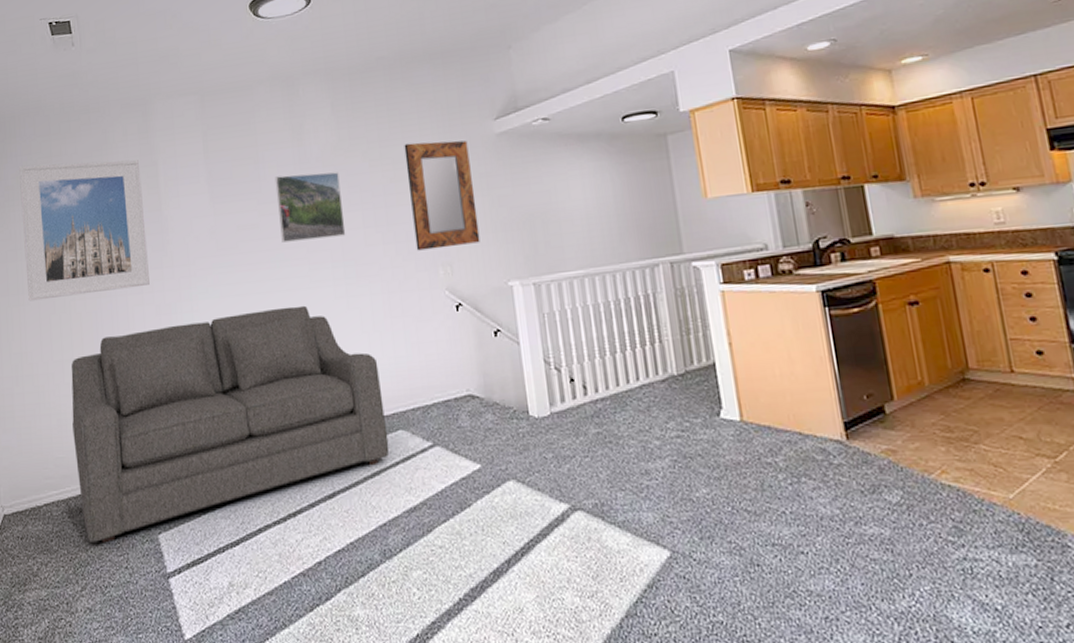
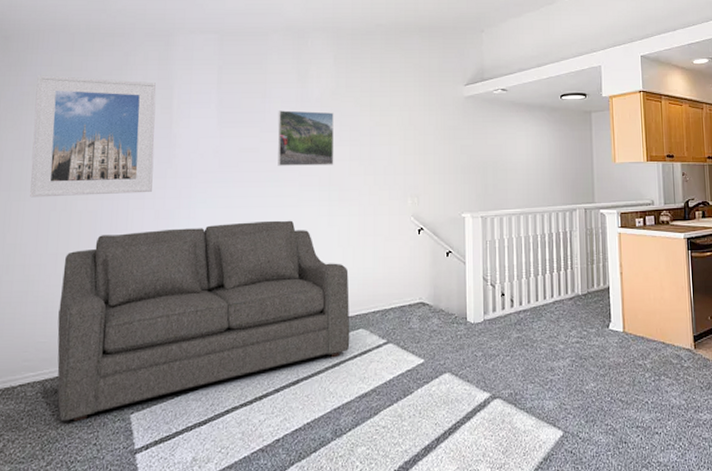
home mirror: present [404,140,480,251] -> none [390,96,443,183]

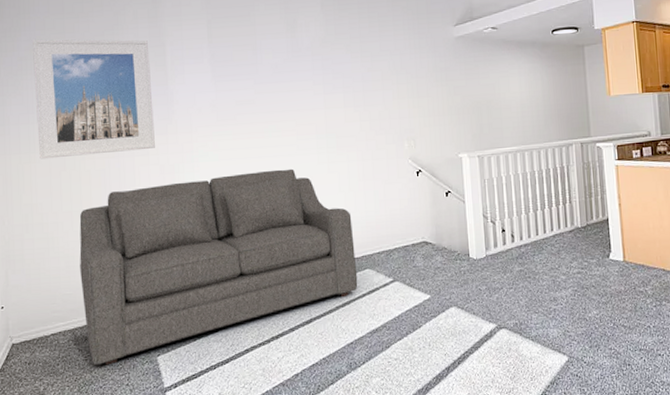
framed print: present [278,110,334,166] -> none [270,60,329,117]

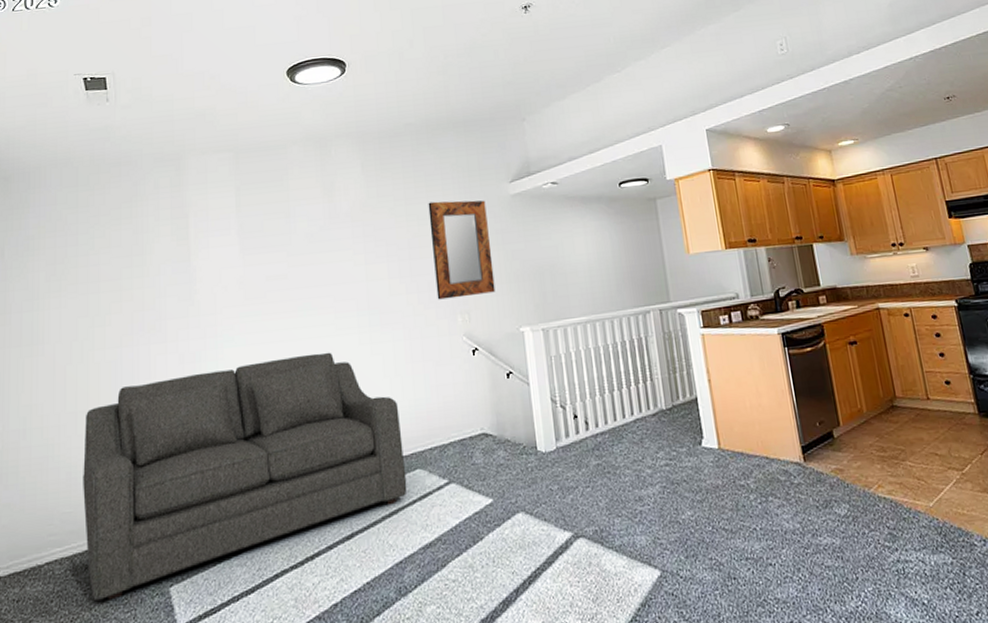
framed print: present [32,39,155,159] -> none [41,212,174,352]
home mirror: none [380,40,438,127] -> present [428,200,496,300]

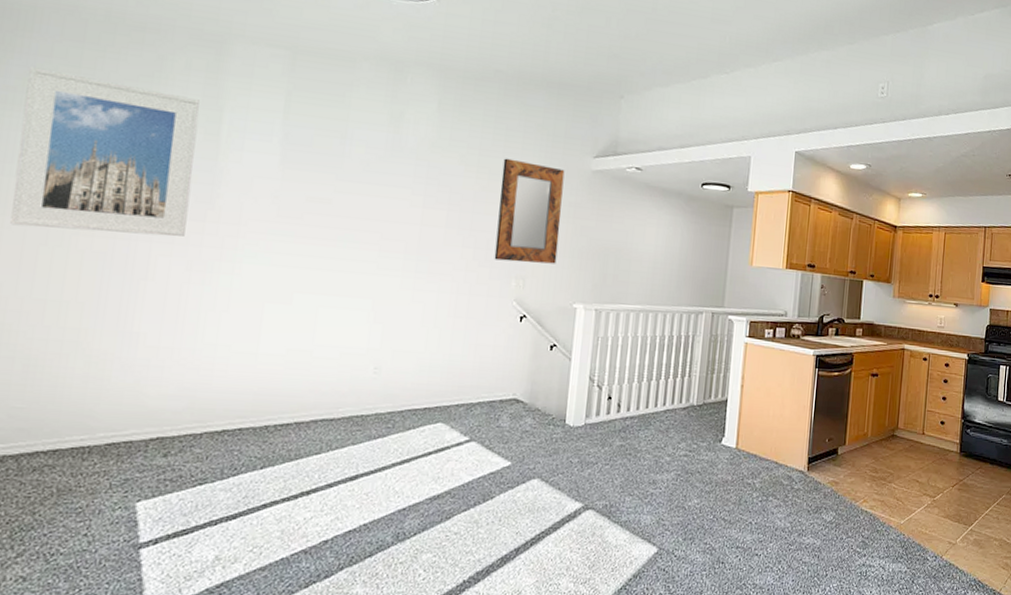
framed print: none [41,212,174,352] -> present [10,67,200,236]
sofa: present [83,352,407,601] -> none [36,283,431,507]

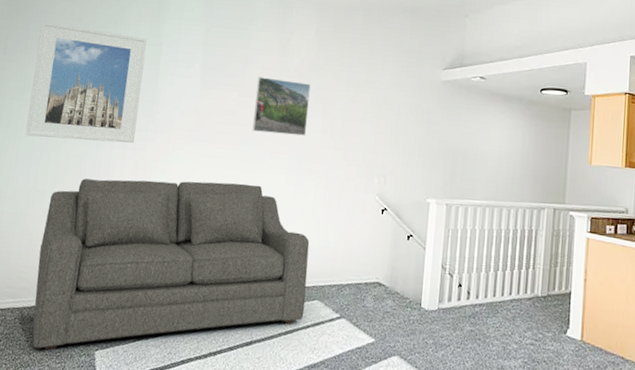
sofa: none [36,283,431,507] -> present [32,178,310,351]
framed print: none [354,157,432,231] -> present [252,77,311,136]
home mirror: present [494,158,565,264] -> none [360,73,419,164]

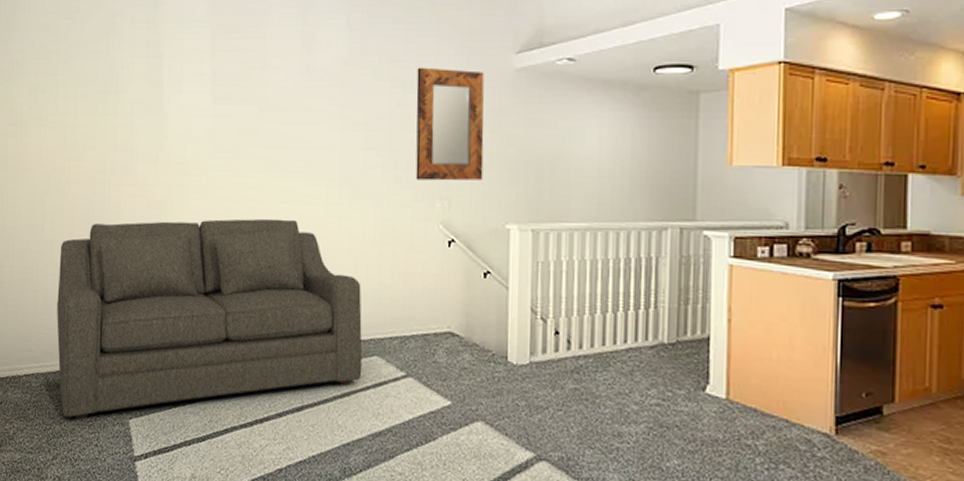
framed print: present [25,22,147,143] -> none [24,41,145,179]
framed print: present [252,77,311,136] -> none [279,85,346,155]
home mirror: none [360,73,419,164] -> present [415,67,484,181]

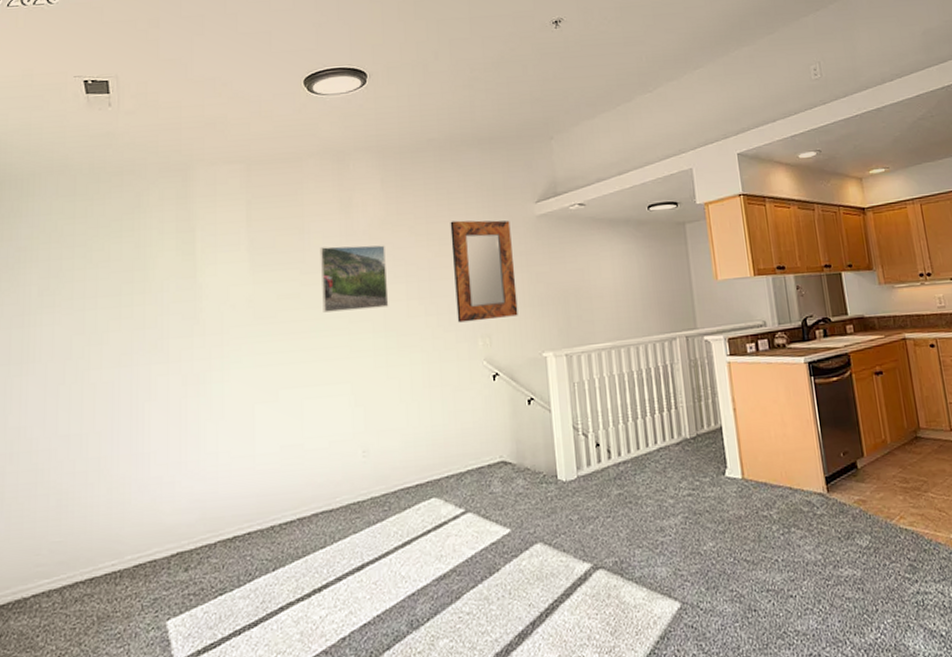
sofa: present [57,218,363,420] -> none [74,375,422,635]
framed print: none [279,85,346,155] -> present [319,245,389,313]

